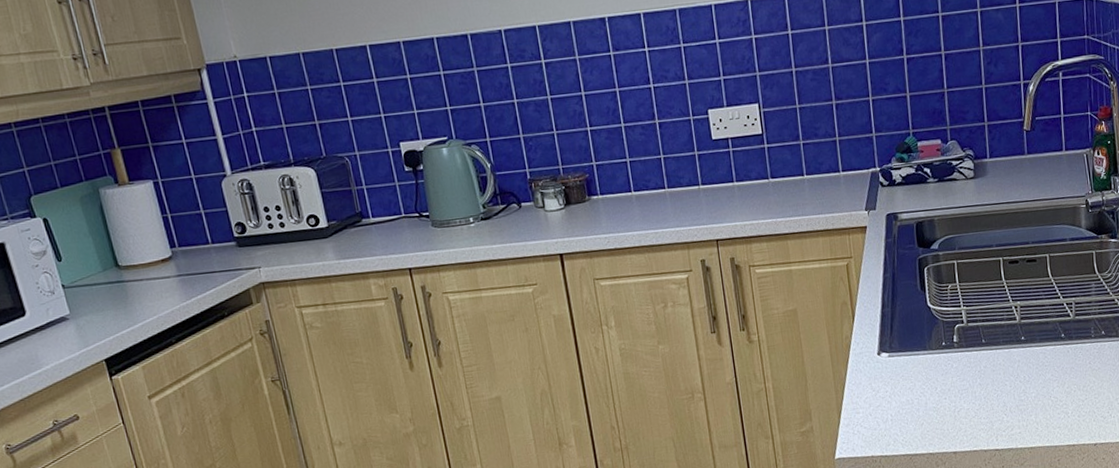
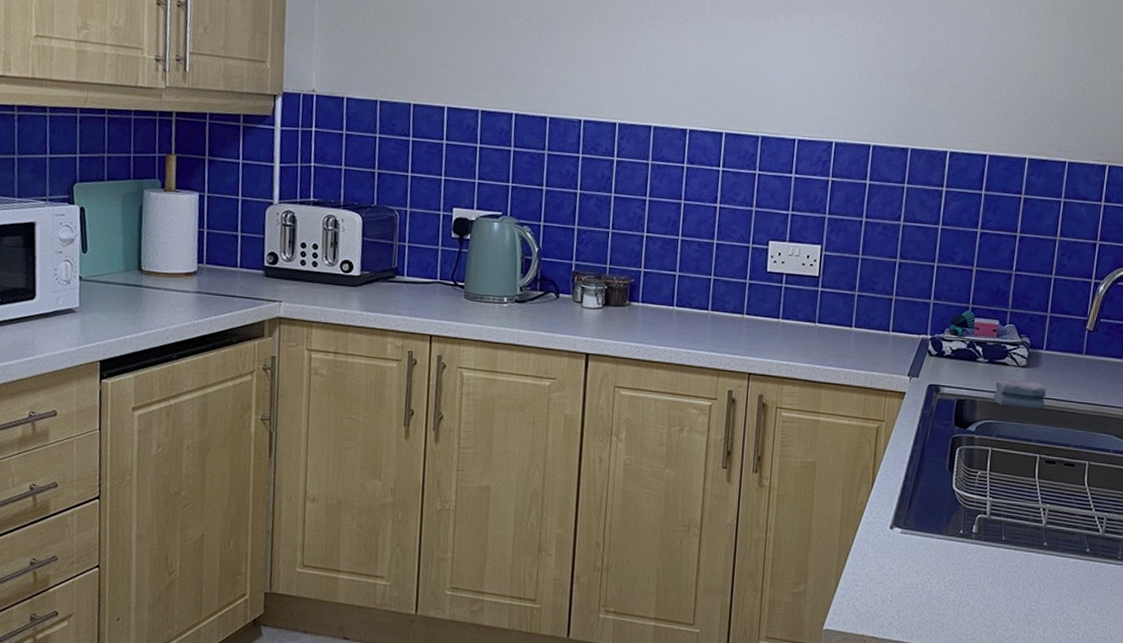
sponge: none [949,190,999,219] -> present [993,379,1047,410]

